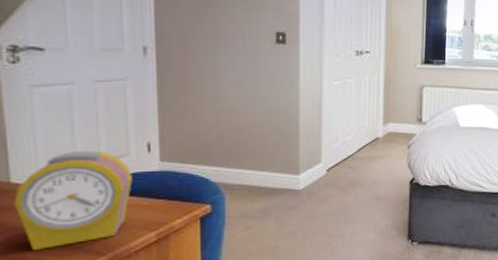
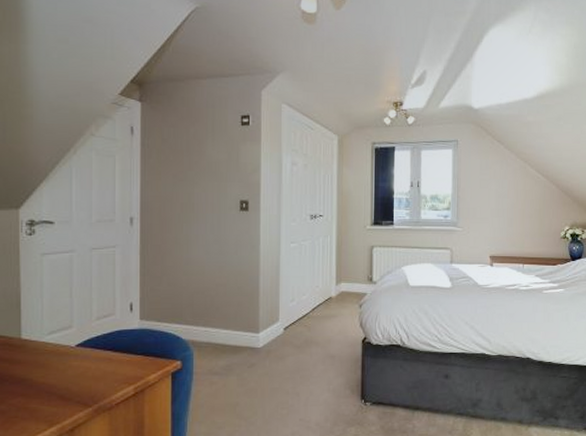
alarm clock: present [14,150,132,250] -> none [22,310,116,400]

